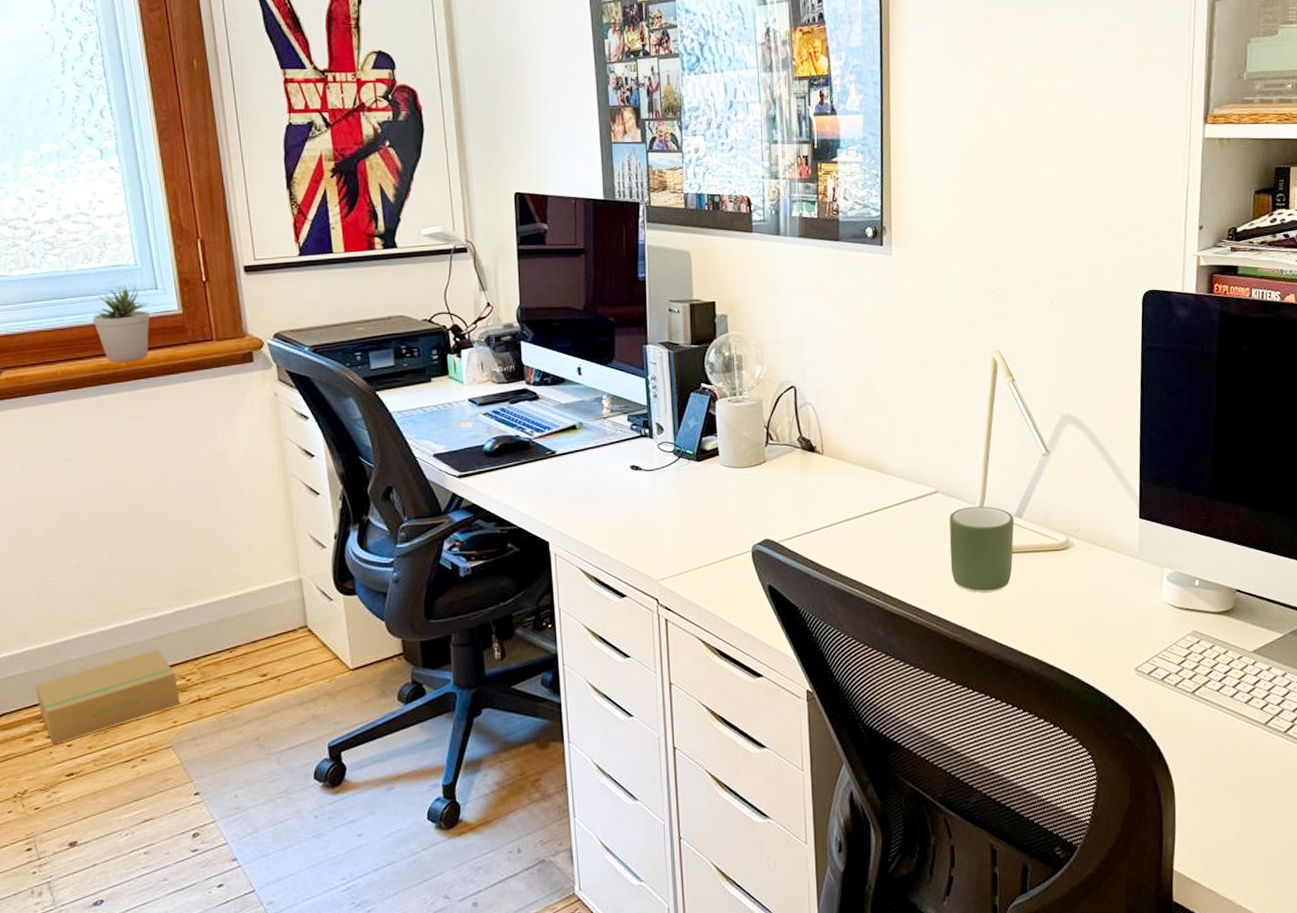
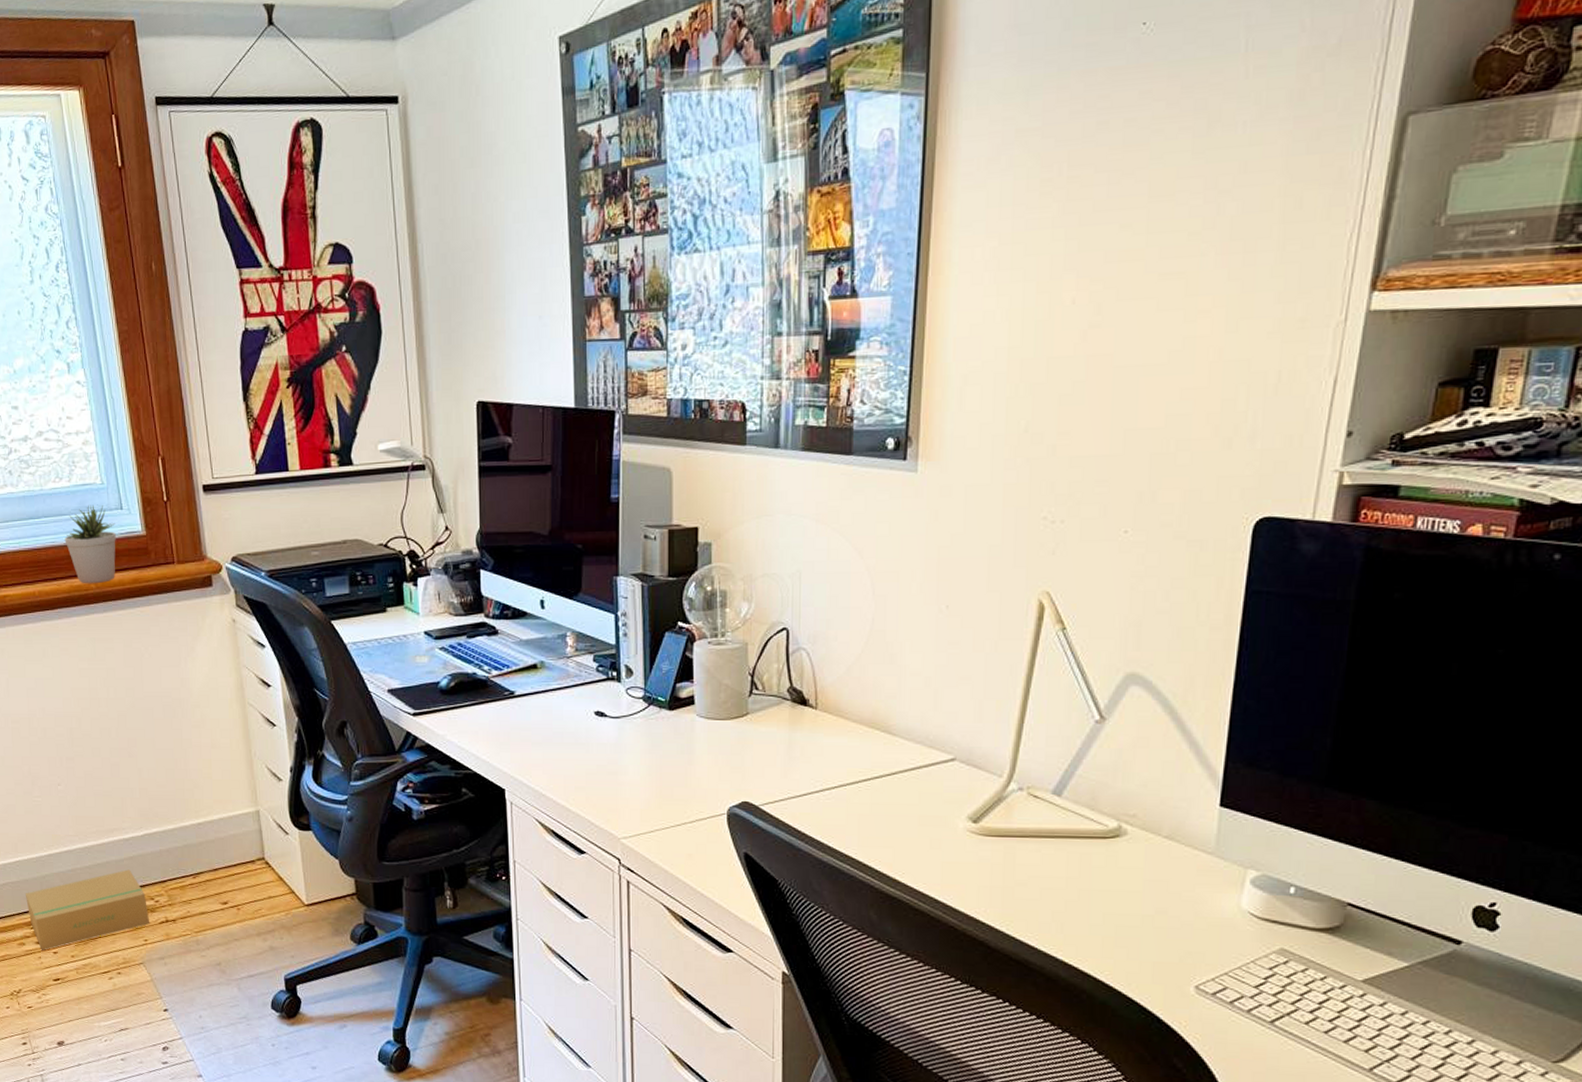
mug: present [949,506,1015,593] -> none [965,779,1051,881]

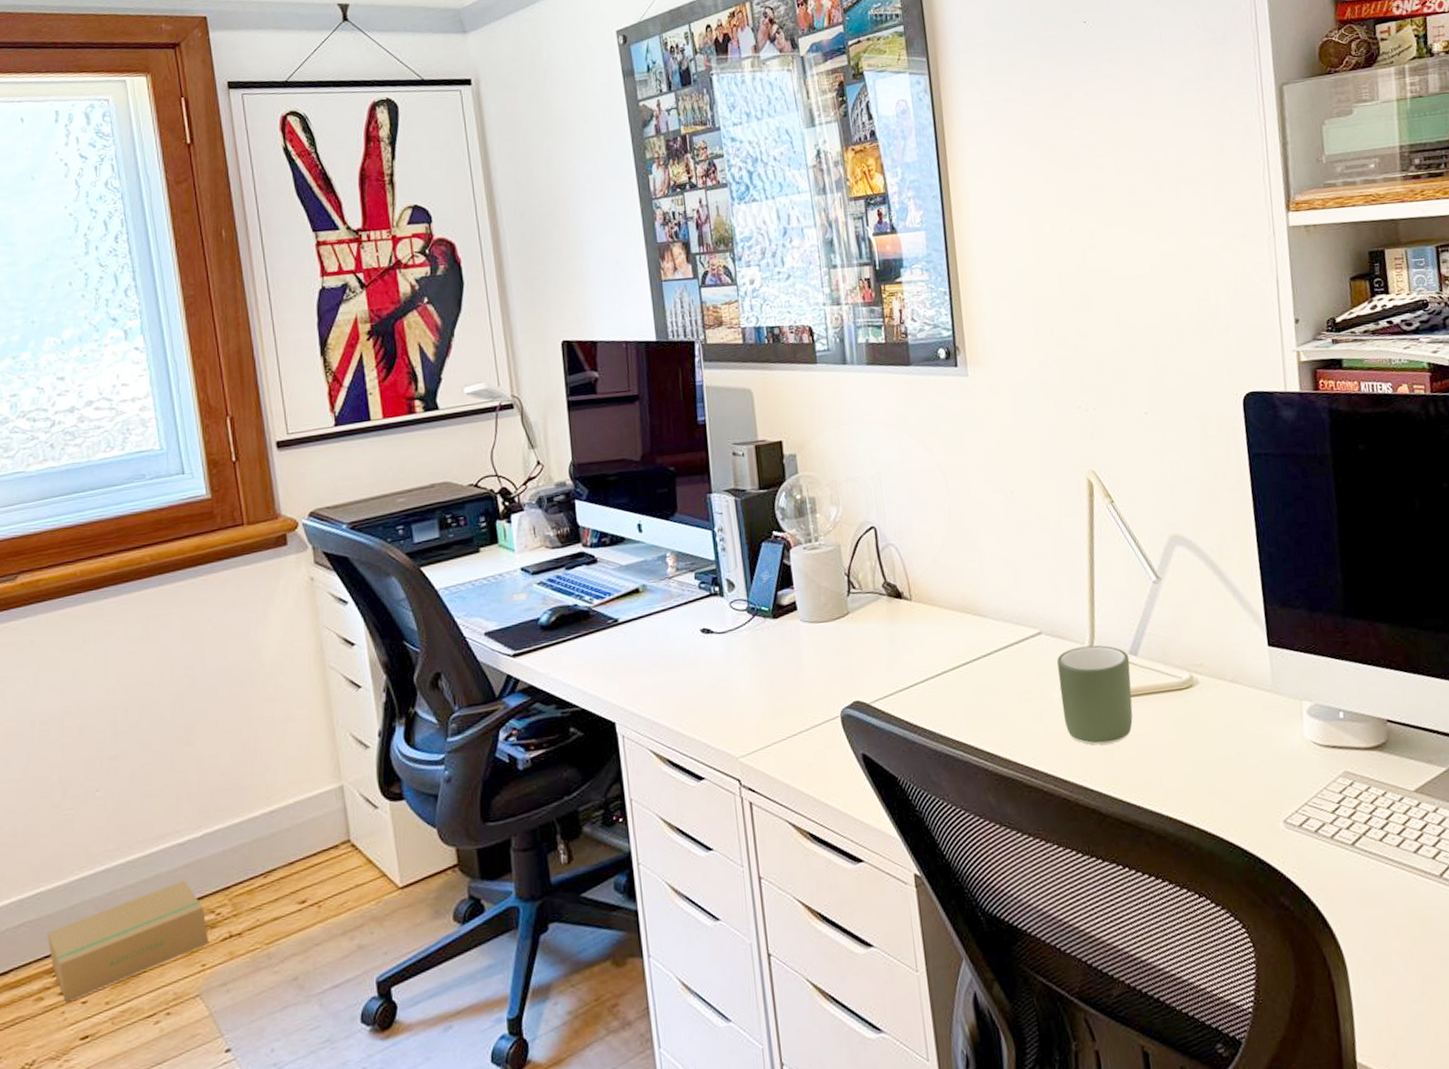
potted plant: present [64,504,116,584] -> none [114,472,176,558]
mug: none [965,779,1051,881] -> present [1057,645,1133,745]

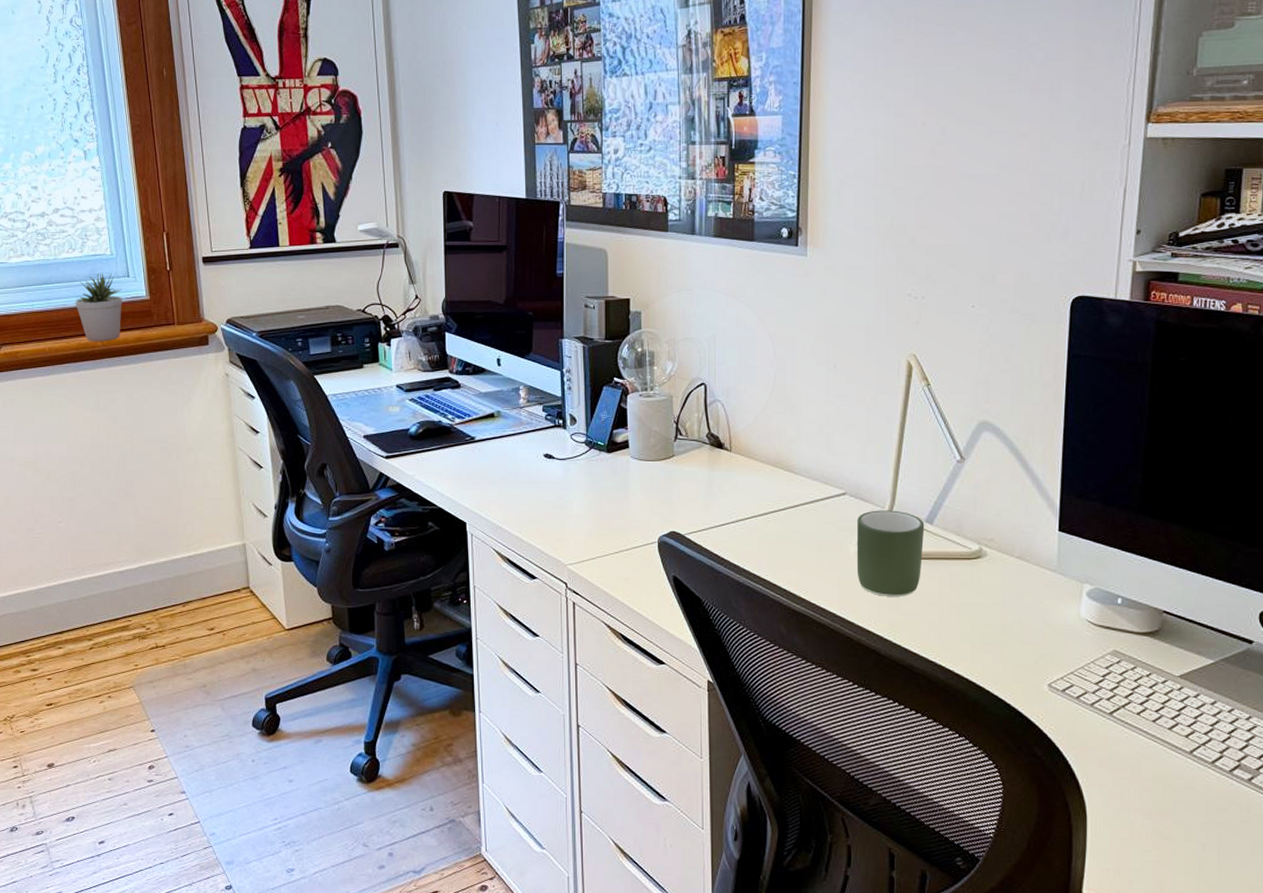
box: present [46,880,208,1003] -> none [22,600,140,677]
potted plant: none [114,472,176,558] -> present [75,272,122,342]

